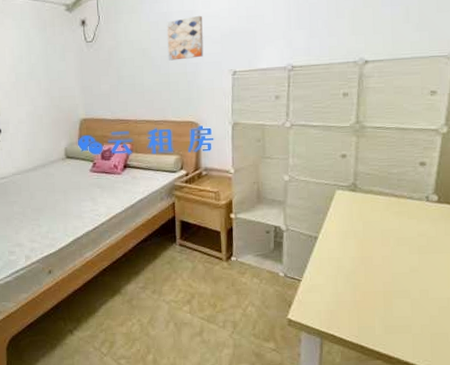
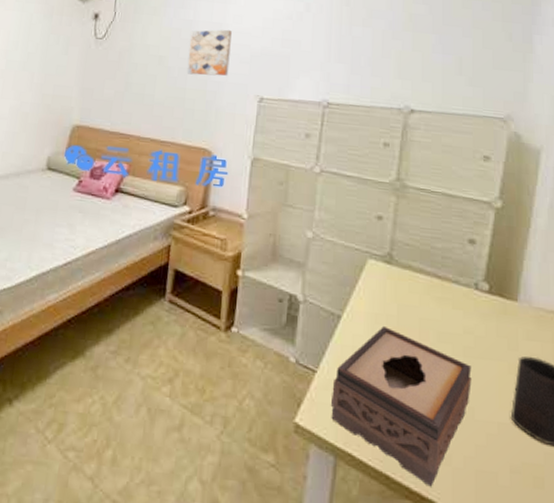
tissue box: none [314,239,426,349] -> present [330,325,472,487]

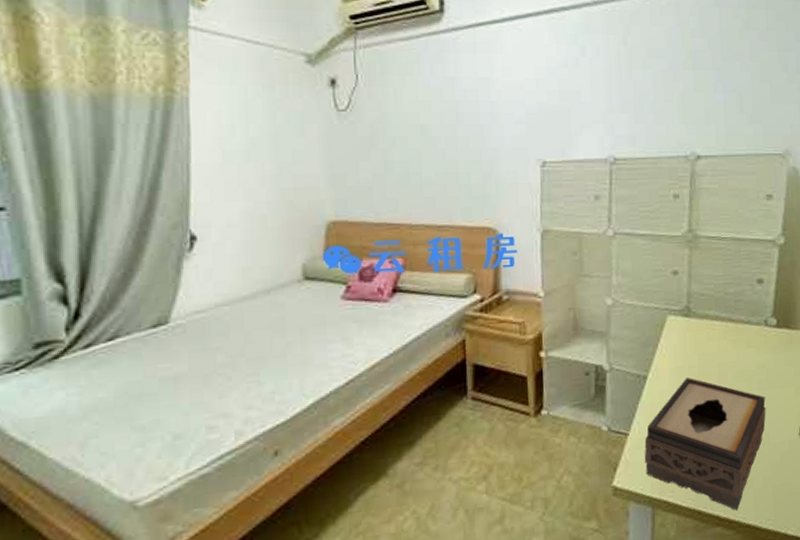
wall art: present [187,29,232,76] -> none [453,85,504,144]

